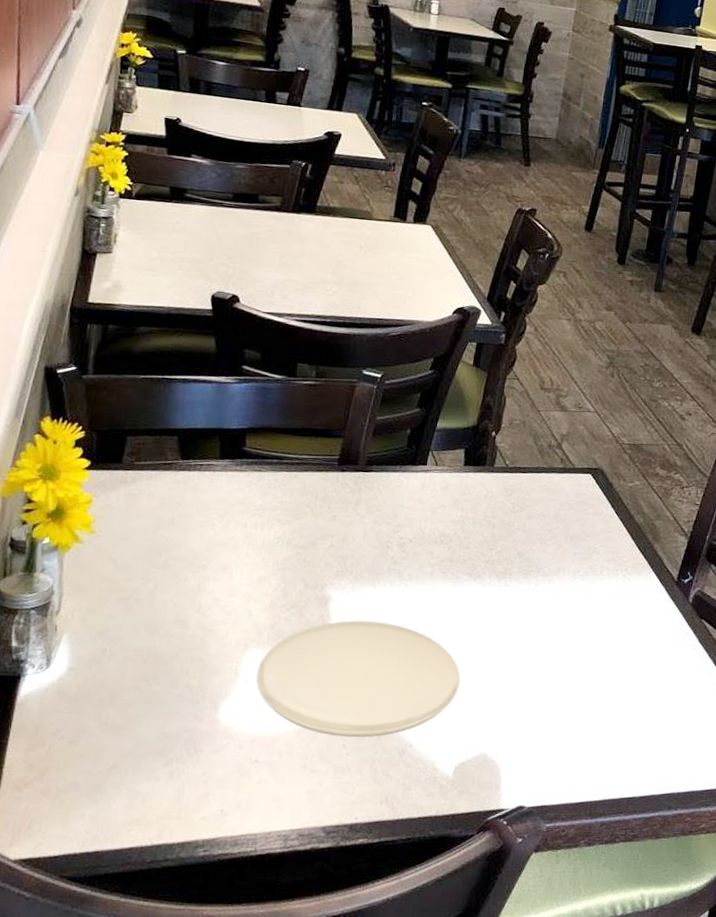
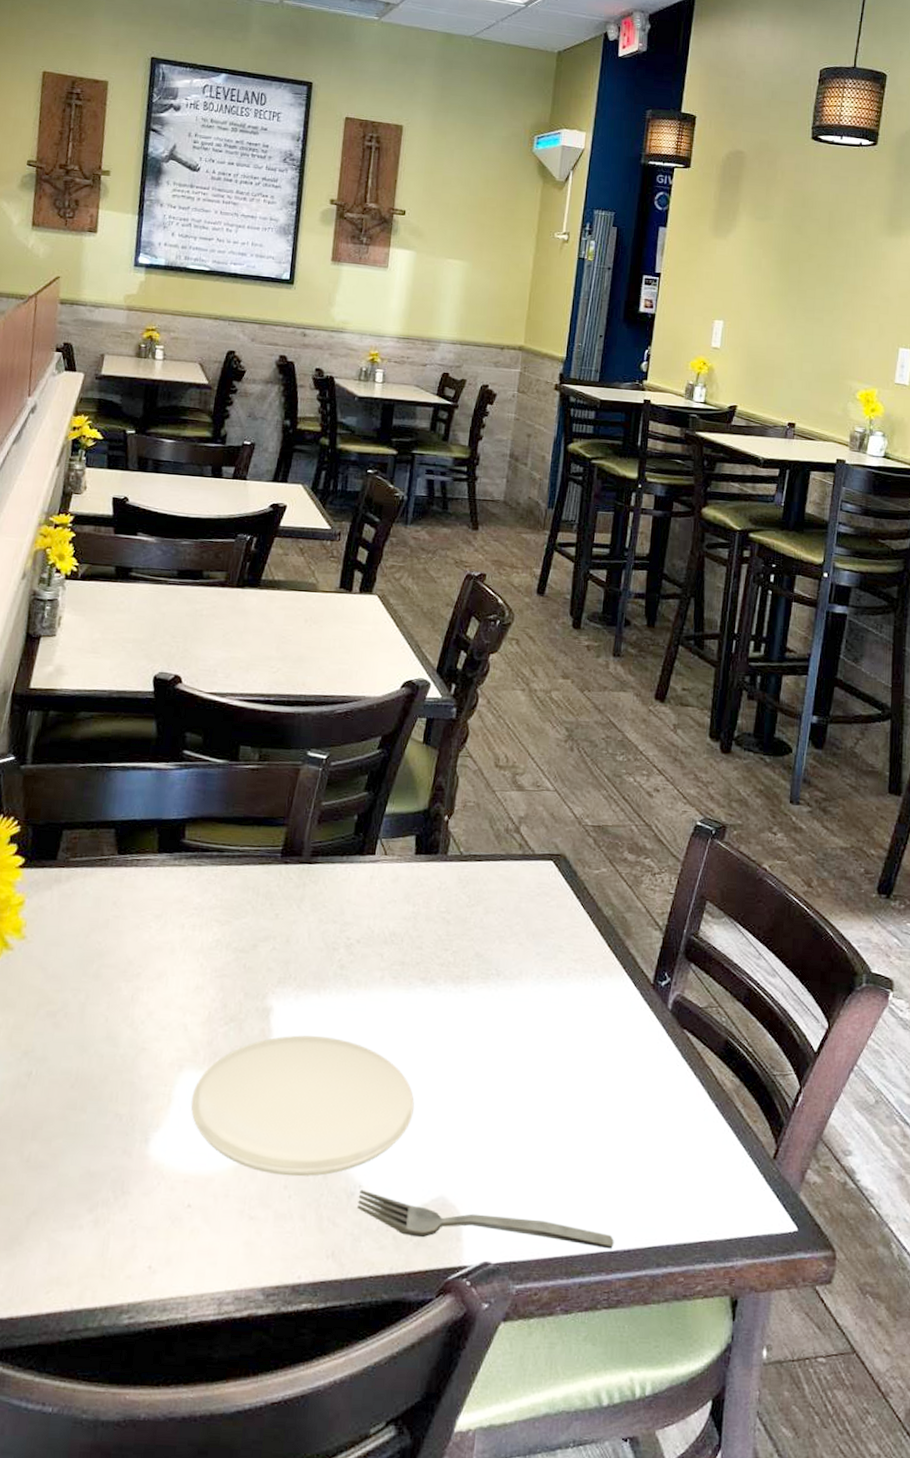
fork: none [408,748,633,796] -> present [357,1189,614,1249]

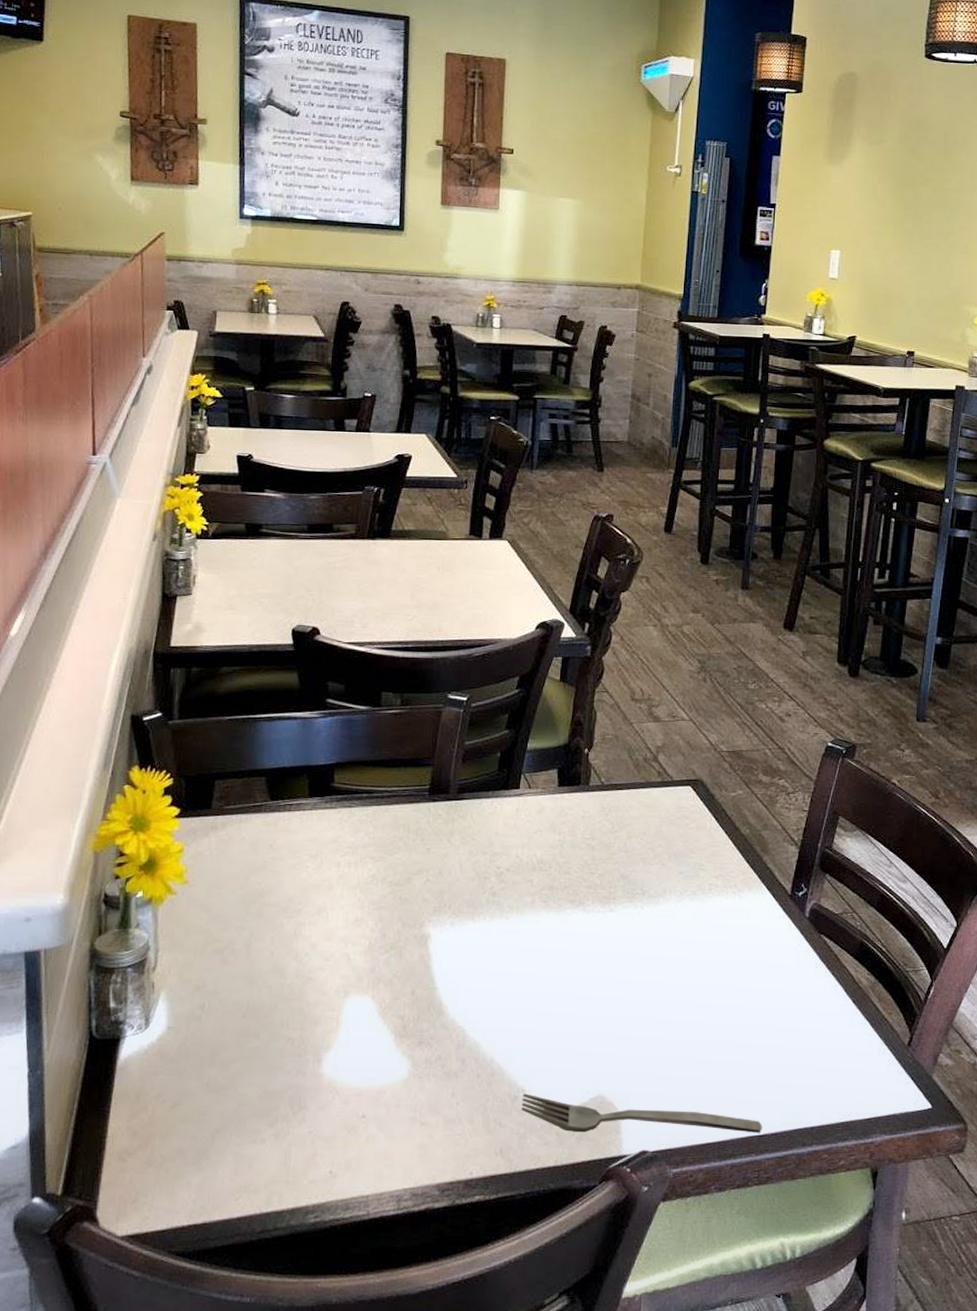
plate: present [191,1035,414,1177] -> none [358,958,570,1085]

